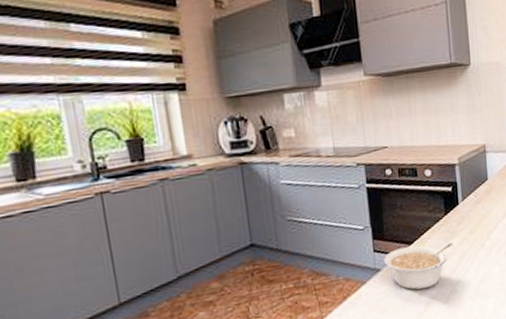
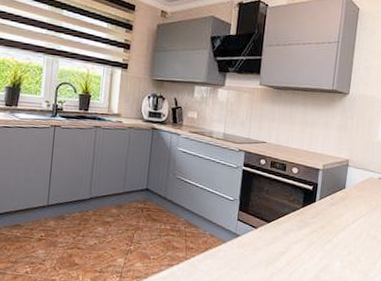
legume: present [384,243,454,290] -> none [244,223,305,262]

